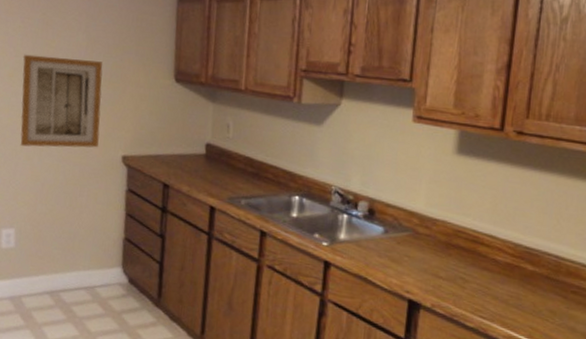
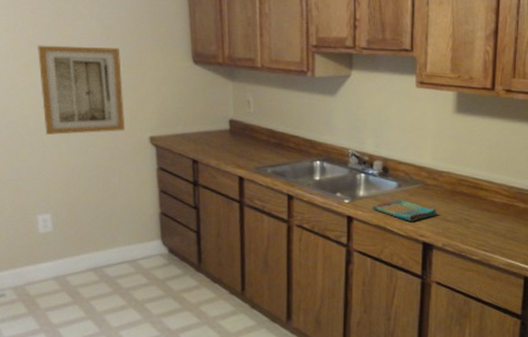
dish towel: none [353,246,428,275] -> present [372,198,437,222]

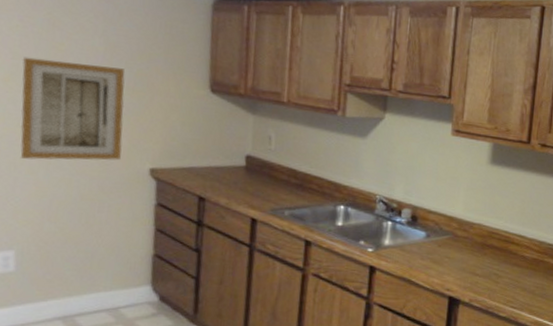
dish towel: present [372,198,437,222] -> none [397,249,466,274]

